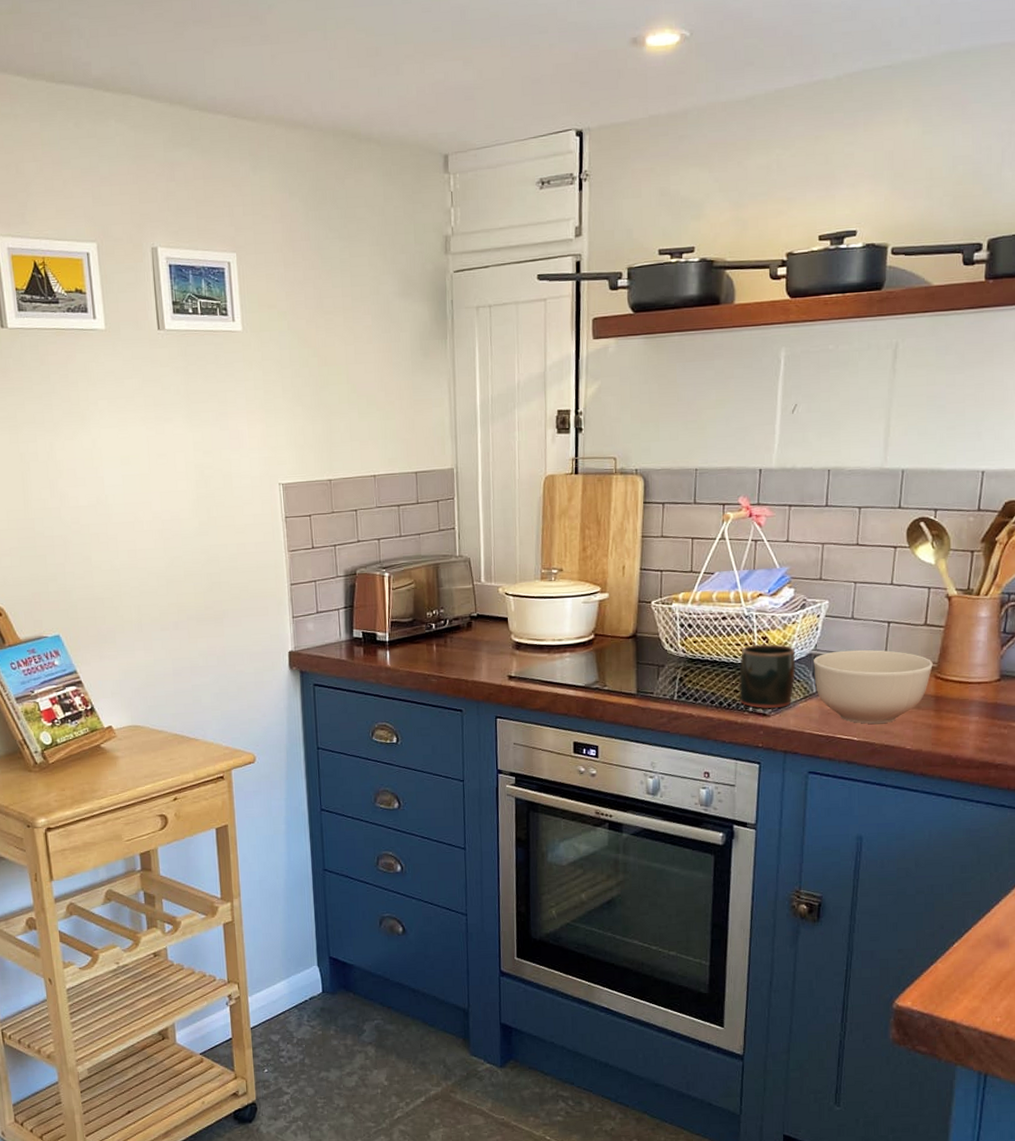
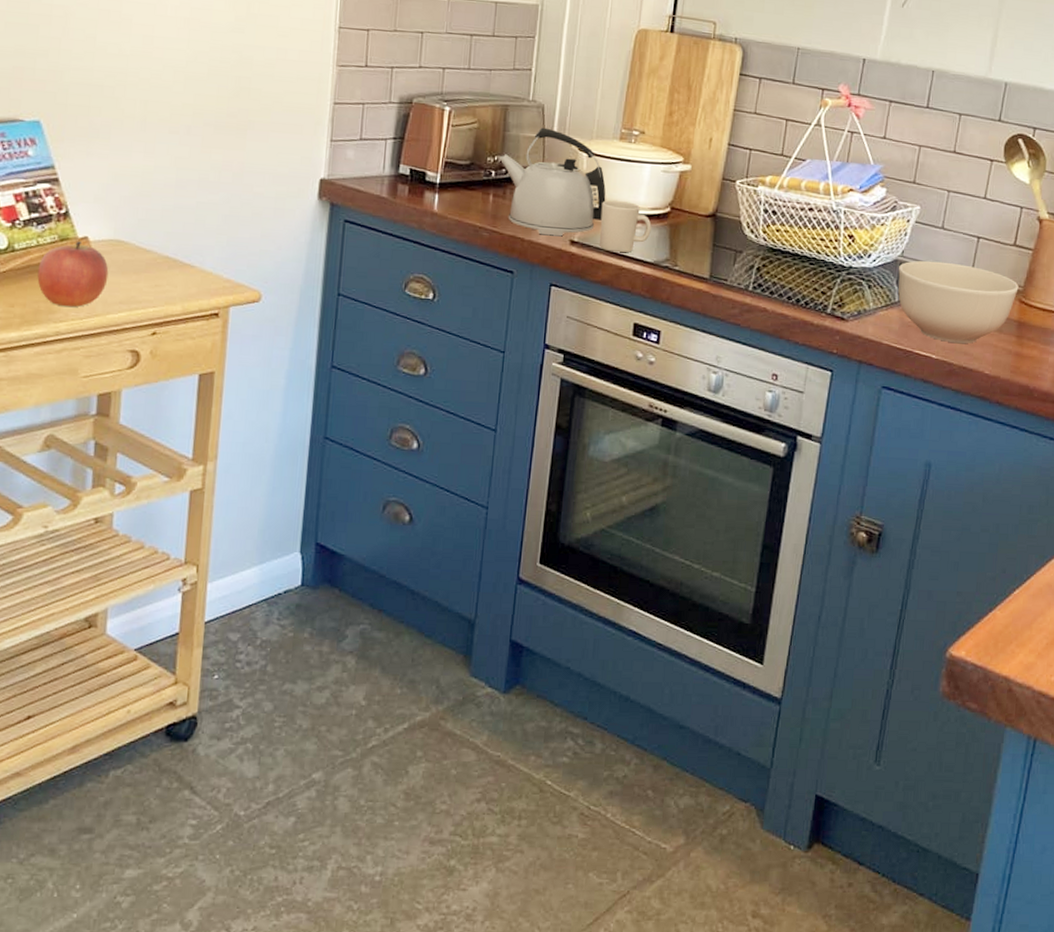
apple: none [78,730,133,785] -> present [37,241,109,307]
kettle: none [436,578,535,675] -> present [498,127,606,237]
mug: none [532,634,579,682] -> present [599,200,652,253]
mug: present [739,644,795,708] -> none [818,241,881,313]

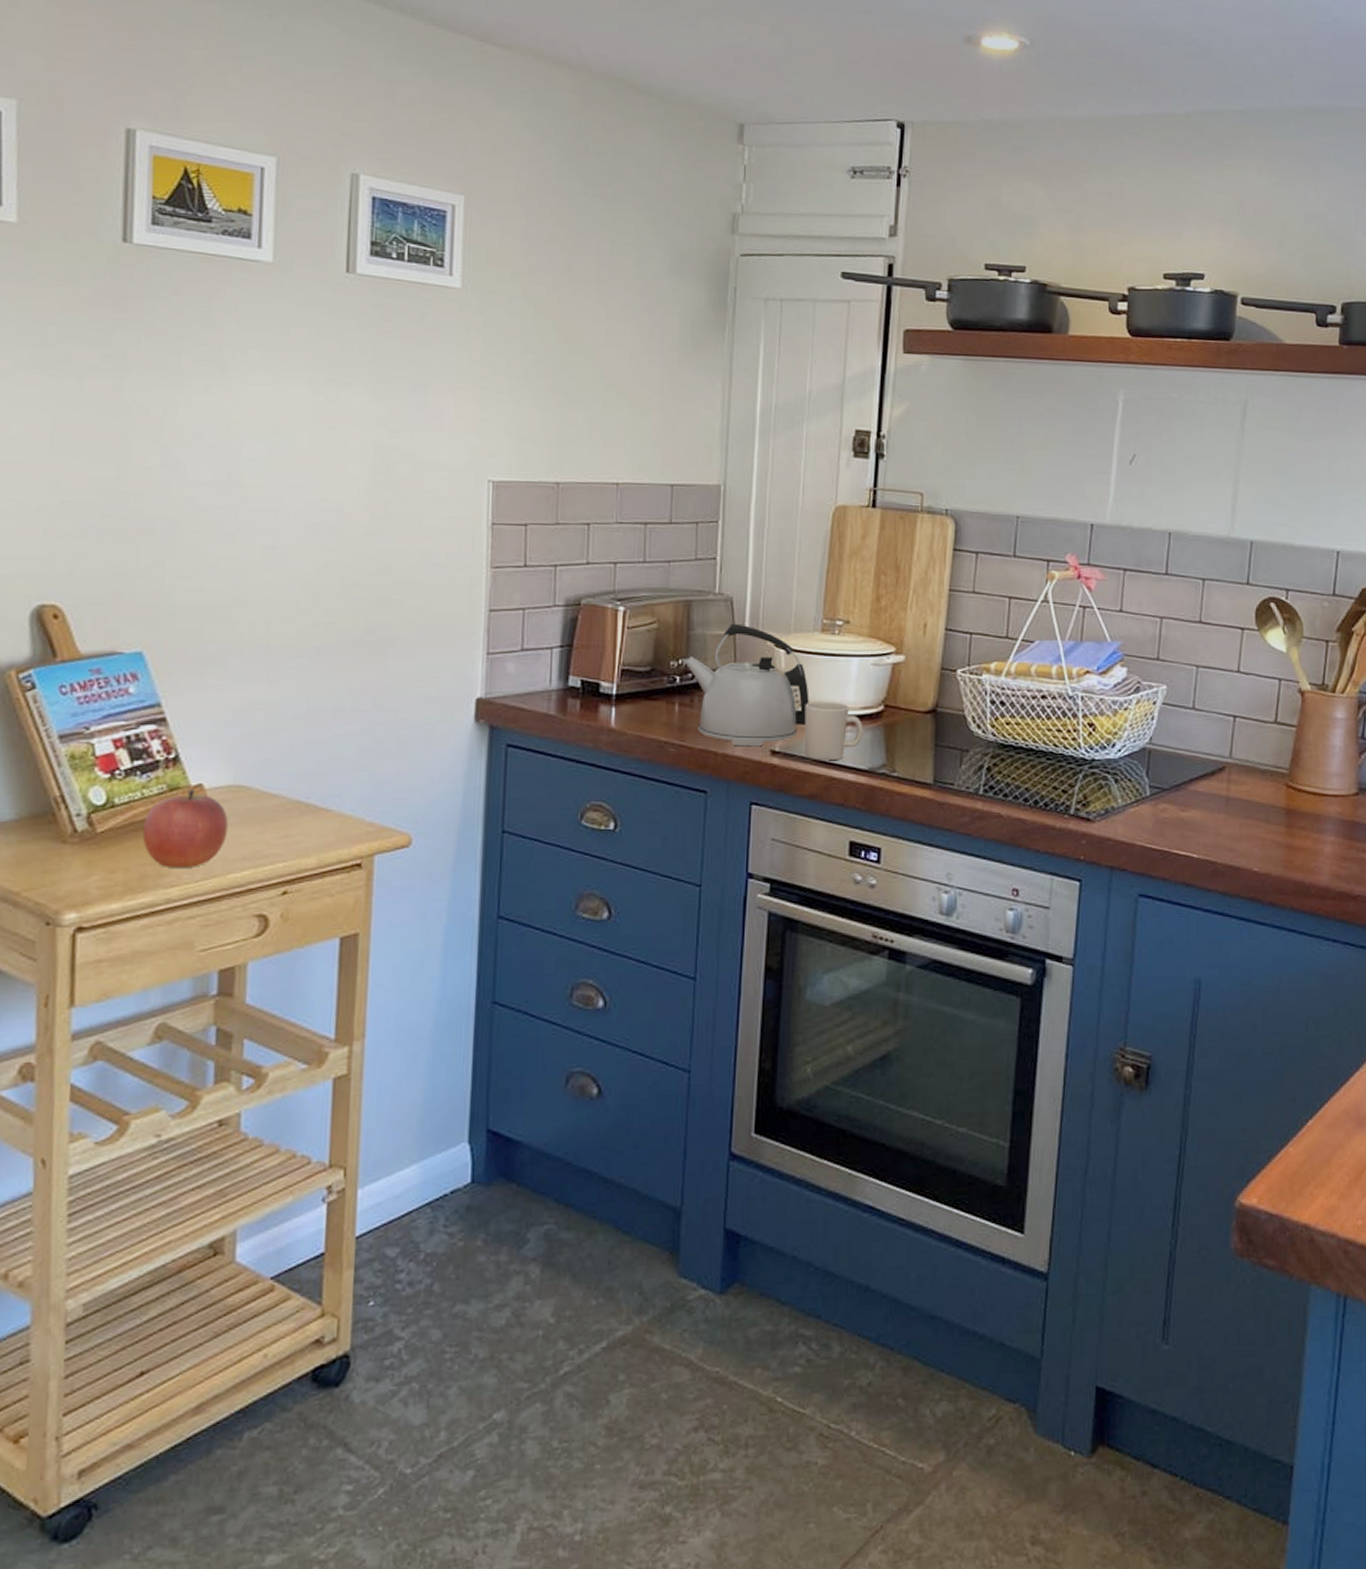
bowl: present [898,260,1019,344] -> none [1148,746,1284,839]

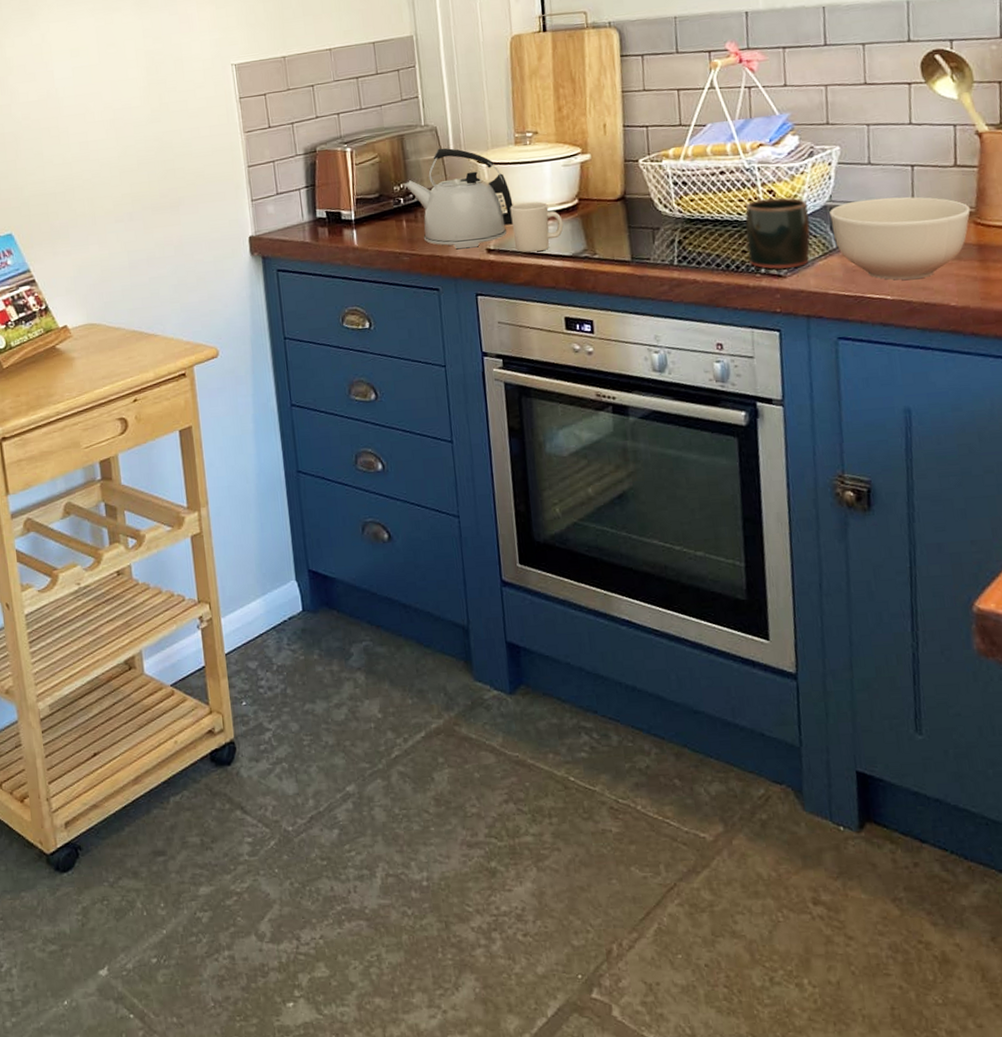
apple: present [142,790,229,867] -> none [32,330,90,389]
mug: none [1059,731,1126,812] -> present [745,197,811,269]
bowl: none [1148,746,1284,839] -> present [830,196,971,280]

